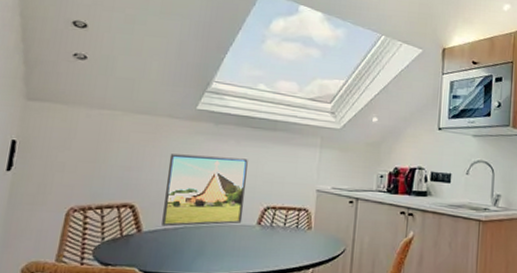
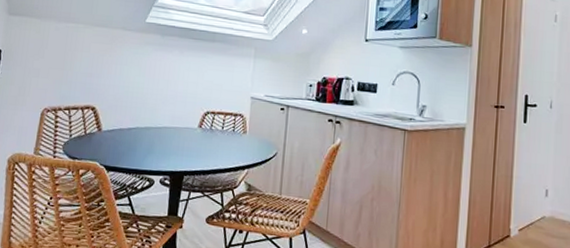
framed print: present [161,154,248,227] -> none [118,62,190,127]

